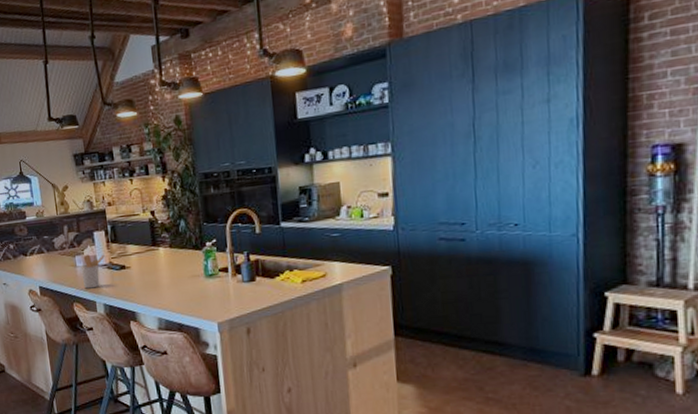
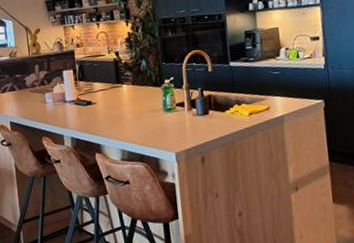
utensil holder: present [80,254,105,289] -> none [50,91,73,124]

